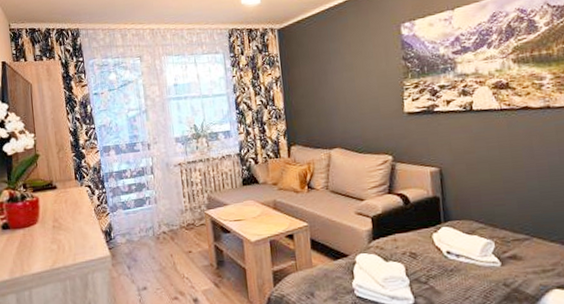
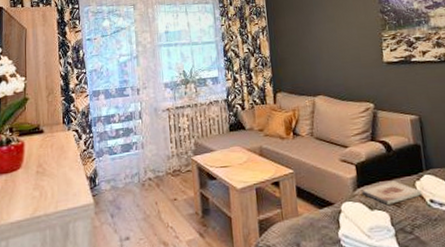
wooden plaque: none [377,232,439,256] -> present [362,180,422,205]

